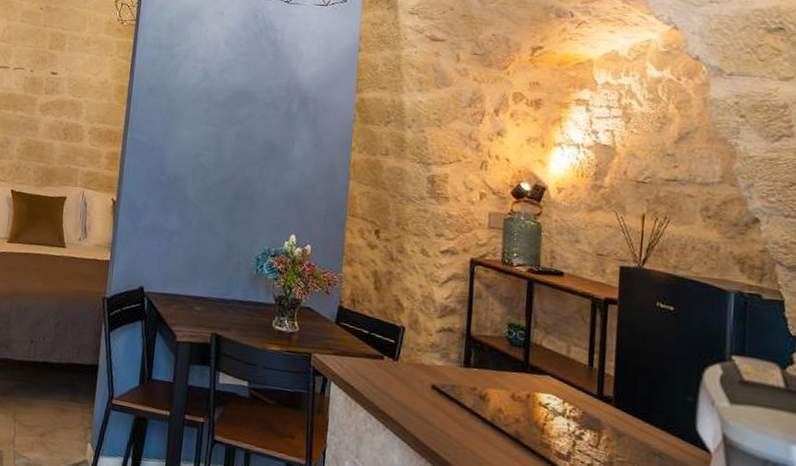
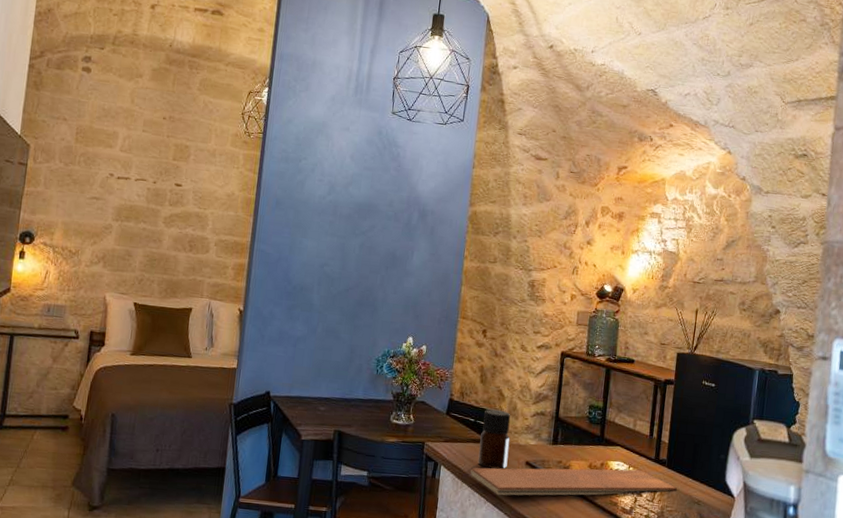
chopping board: none [365,387,629,437] -> present [470,467,677,496]
bottle: none [373,321,412,392] -> present [477,409,511,469]

